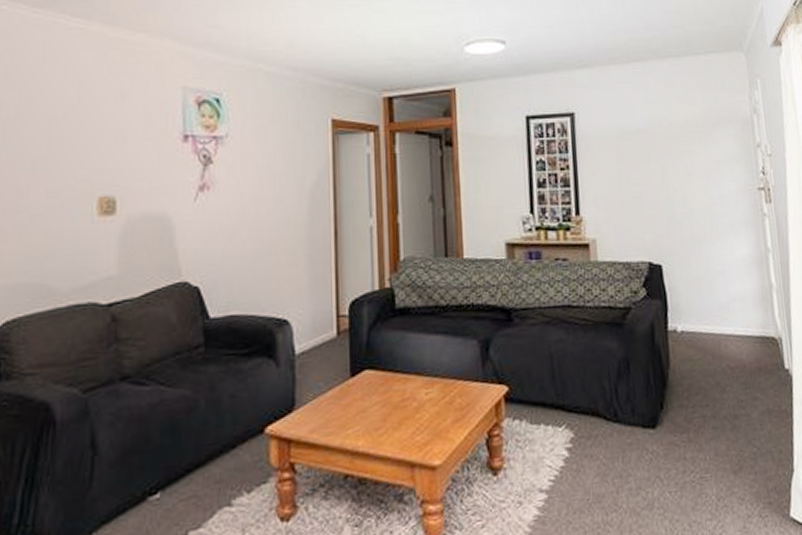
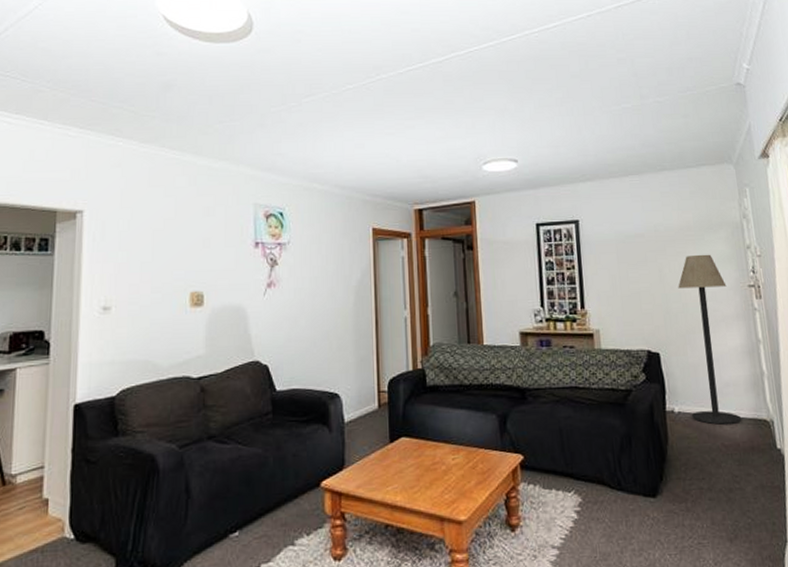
floor lamp: none [683,153,748,344] -> present [678,254,741,425]

